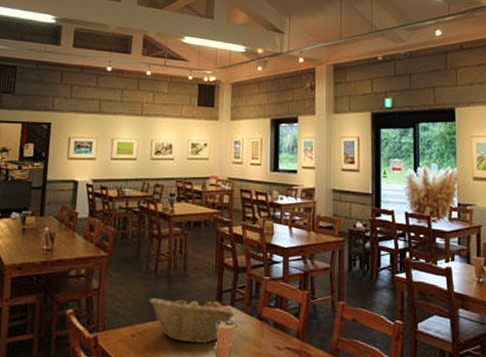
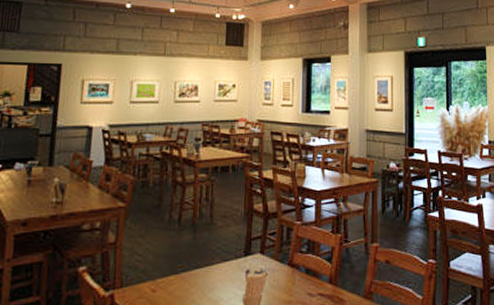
fruit basket: present [149,296,236,343] -> none [172,245,266,295]

